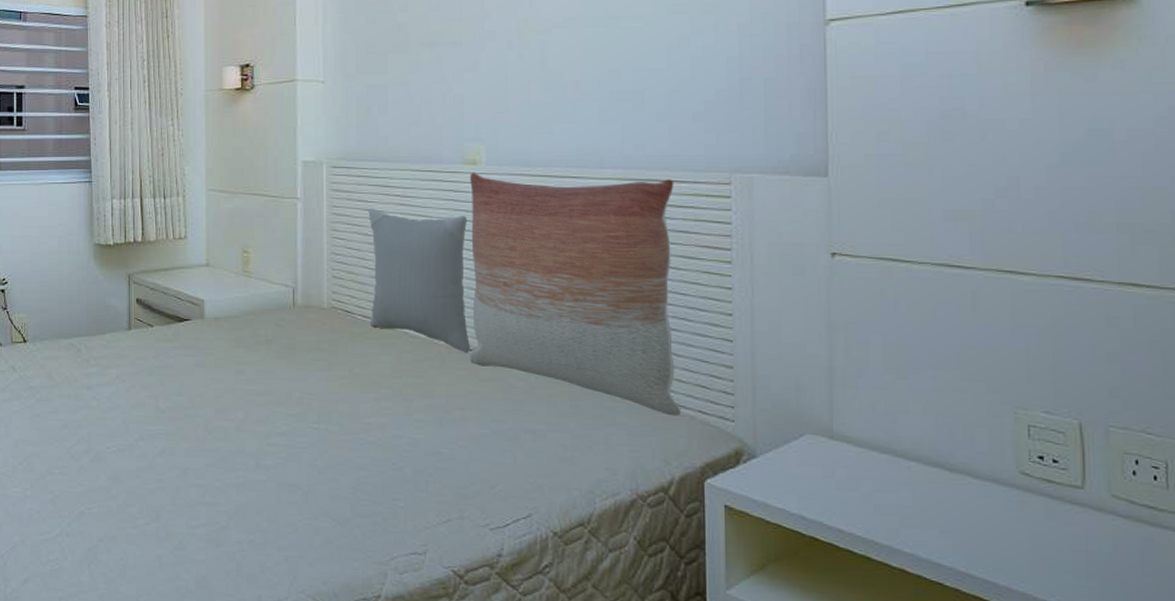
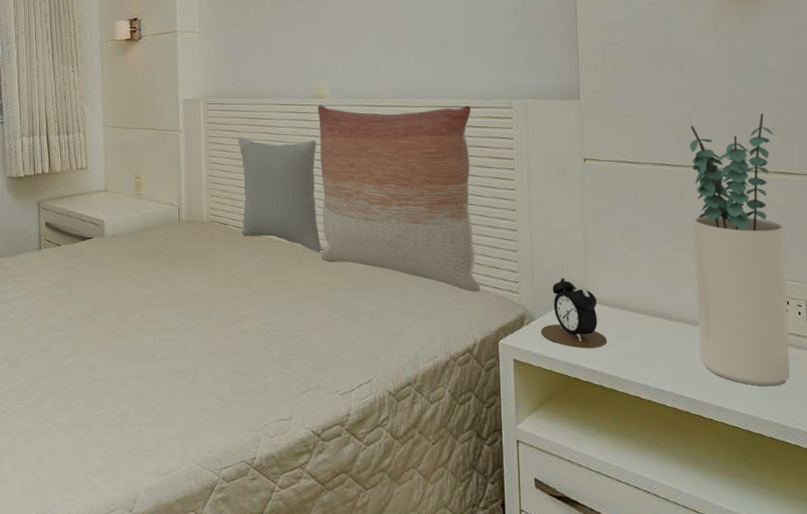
alarm clock: none [763,406,860,501] -> present [540,277,608,349]
vase: none [989,203,1138,575] -> present [689,114,790,387]

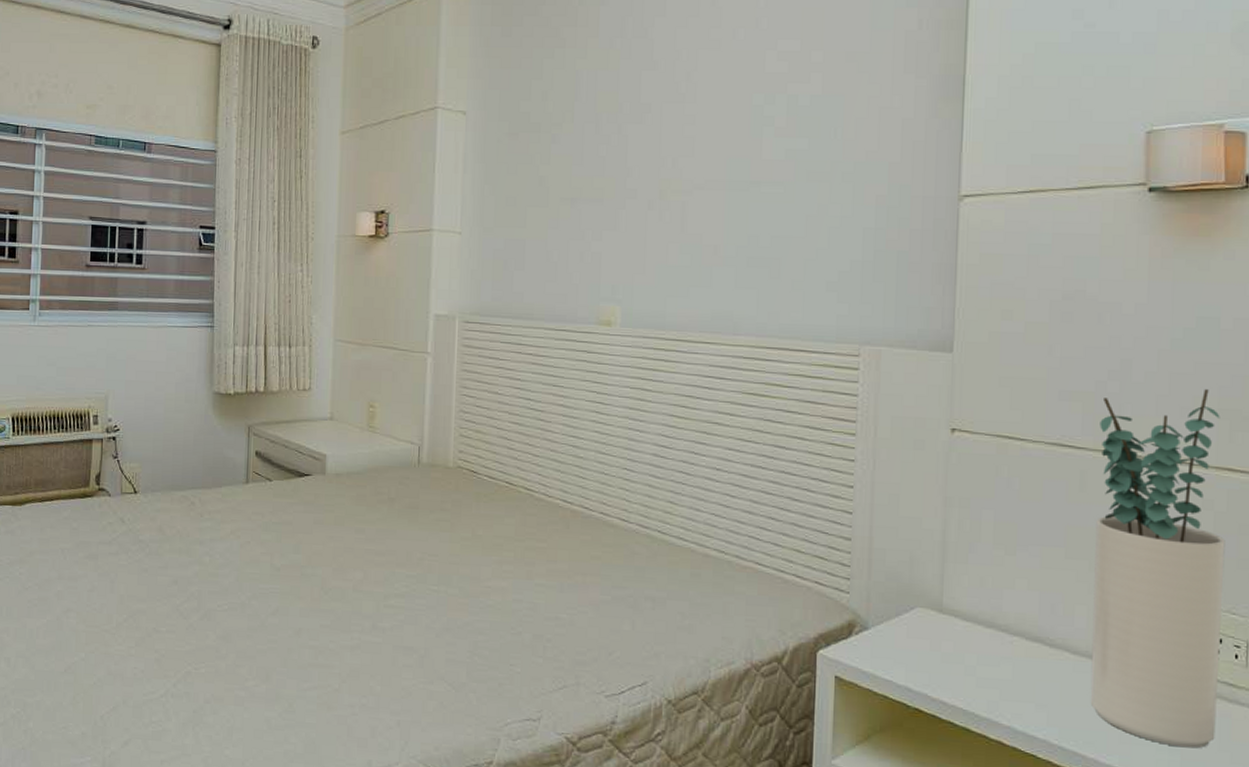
pillow: present [238,136,321,252] -> none [496,366,598,517]
pillow: present [318,105,480,292] -> none [594,334,805,587]
alarm clock: present [540,277,608,349] -> none [874,579,965,674]

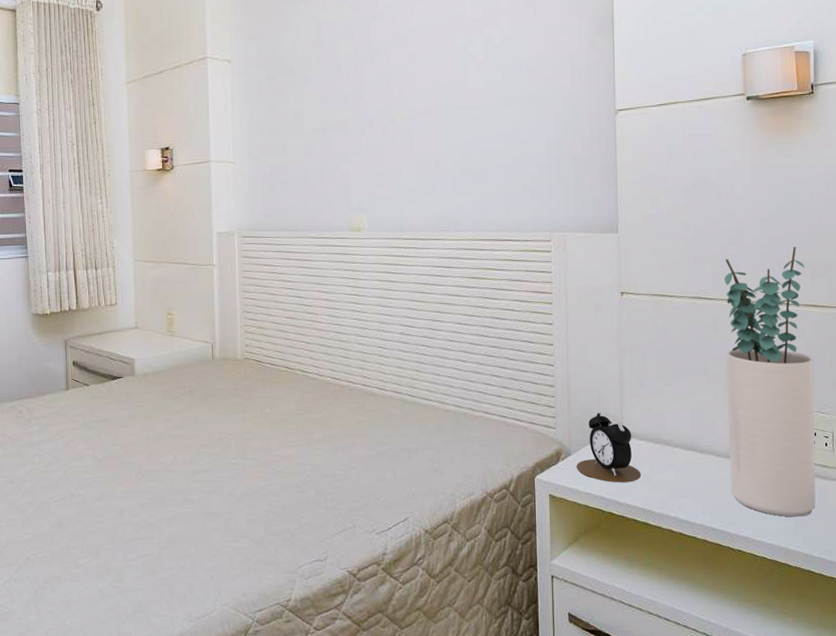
alarm clock: none [874,579,965,674] -> present [576,412,642,483]

